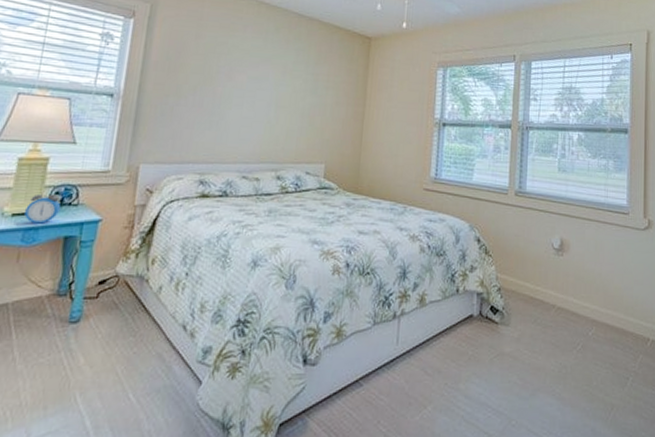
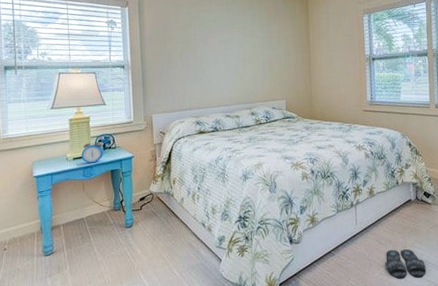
slippers: none [430,384,483,427] -> present [385,249,426,279]

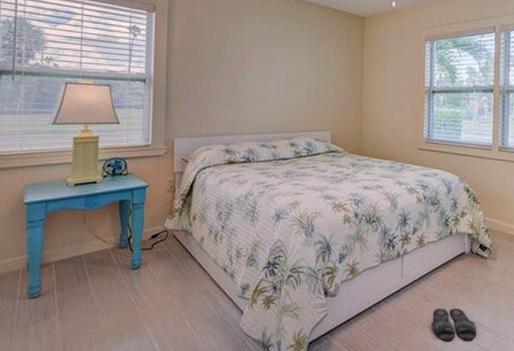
alarm clock: present [81,142,105,163] -> none [85,166,114,191]

